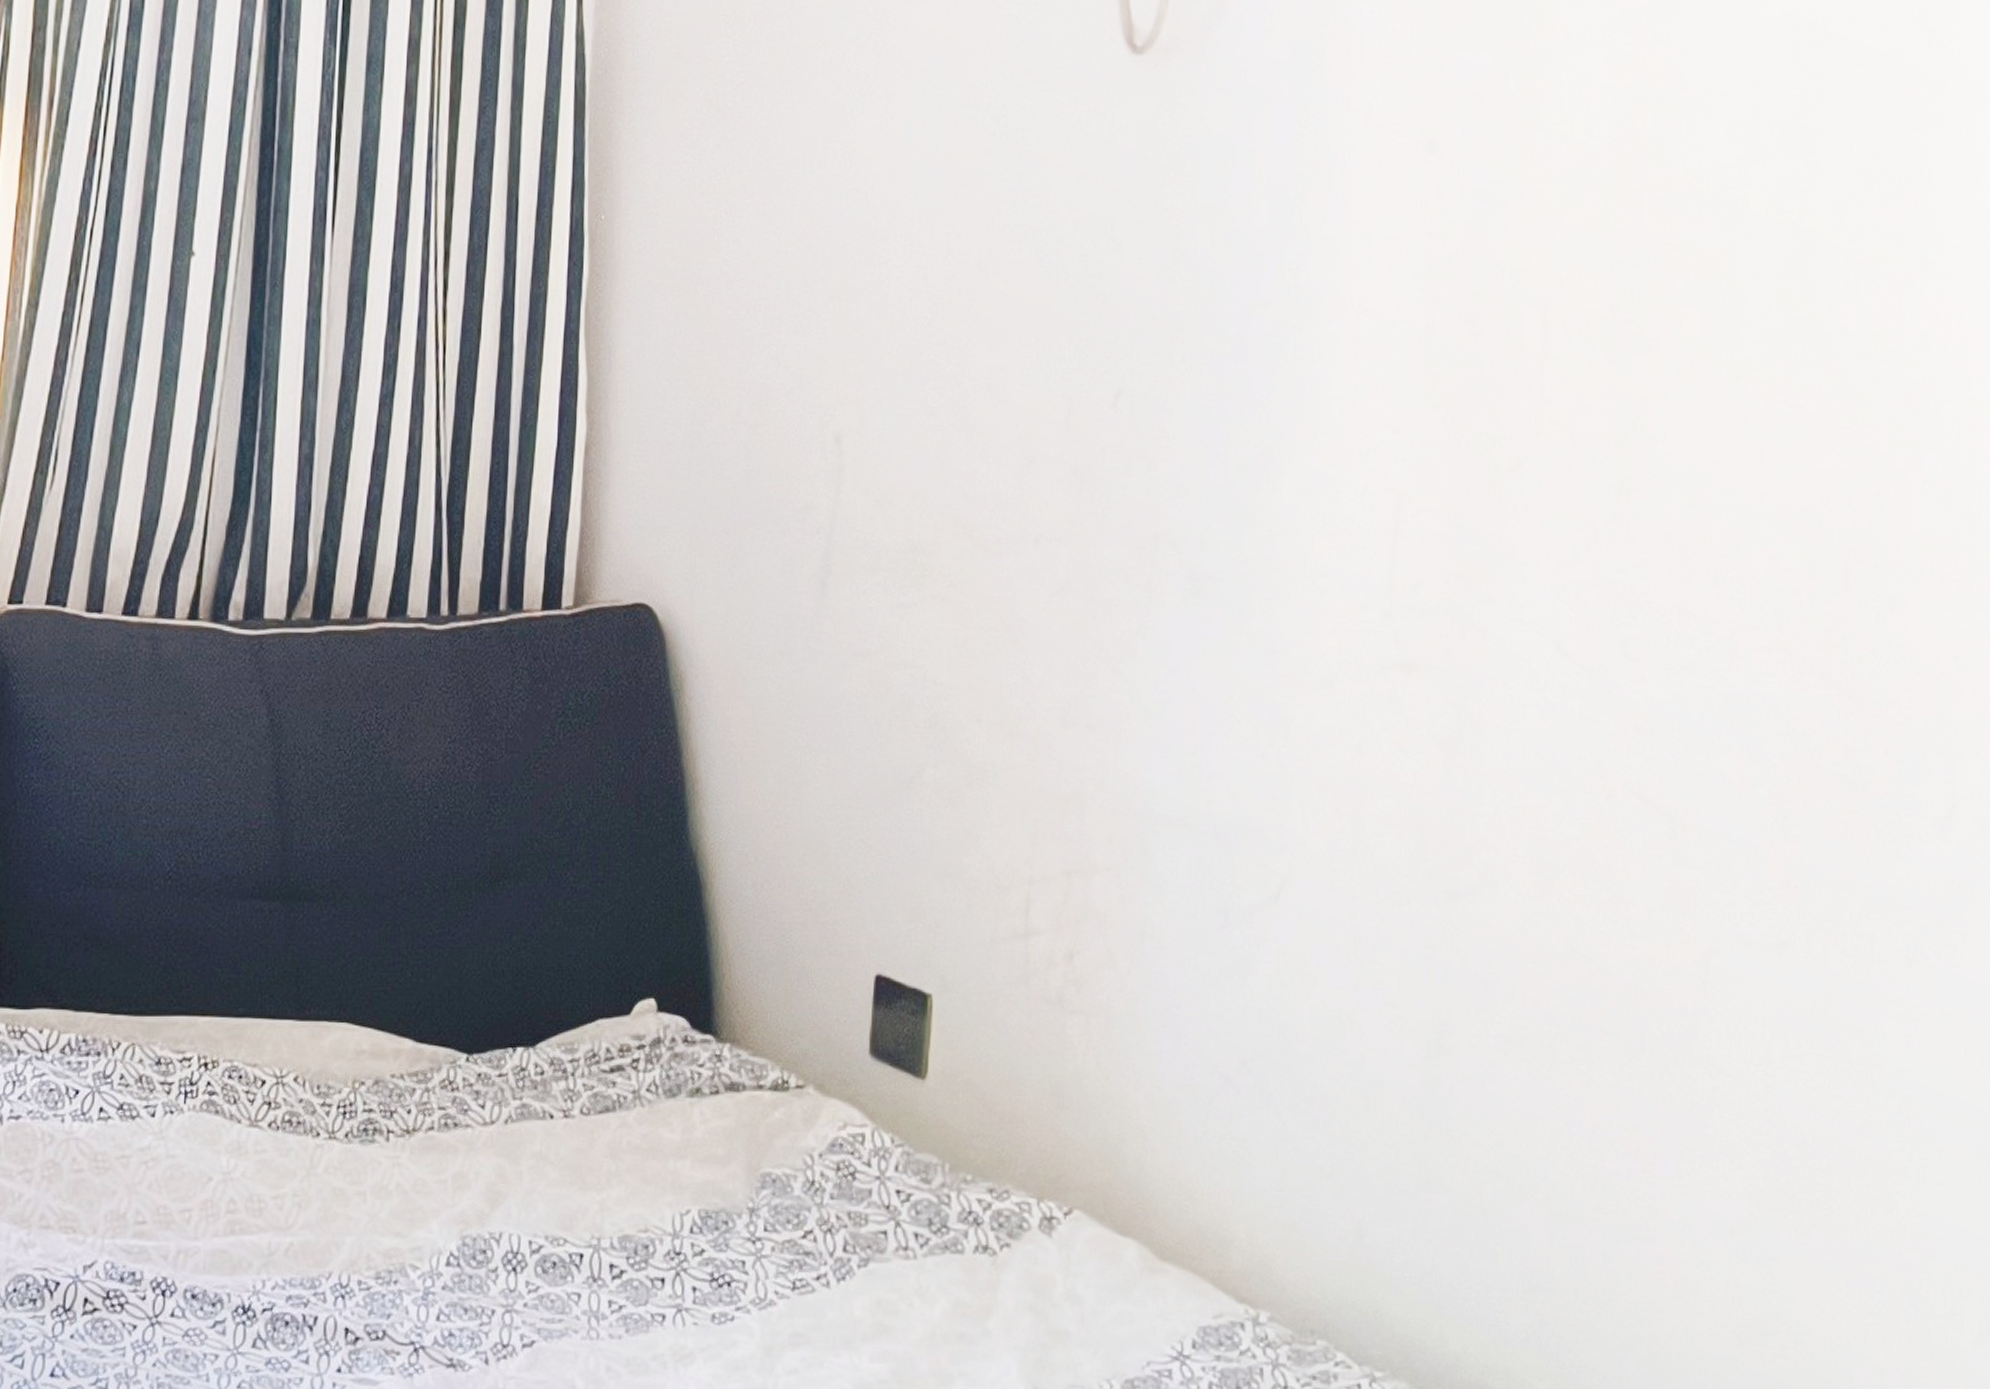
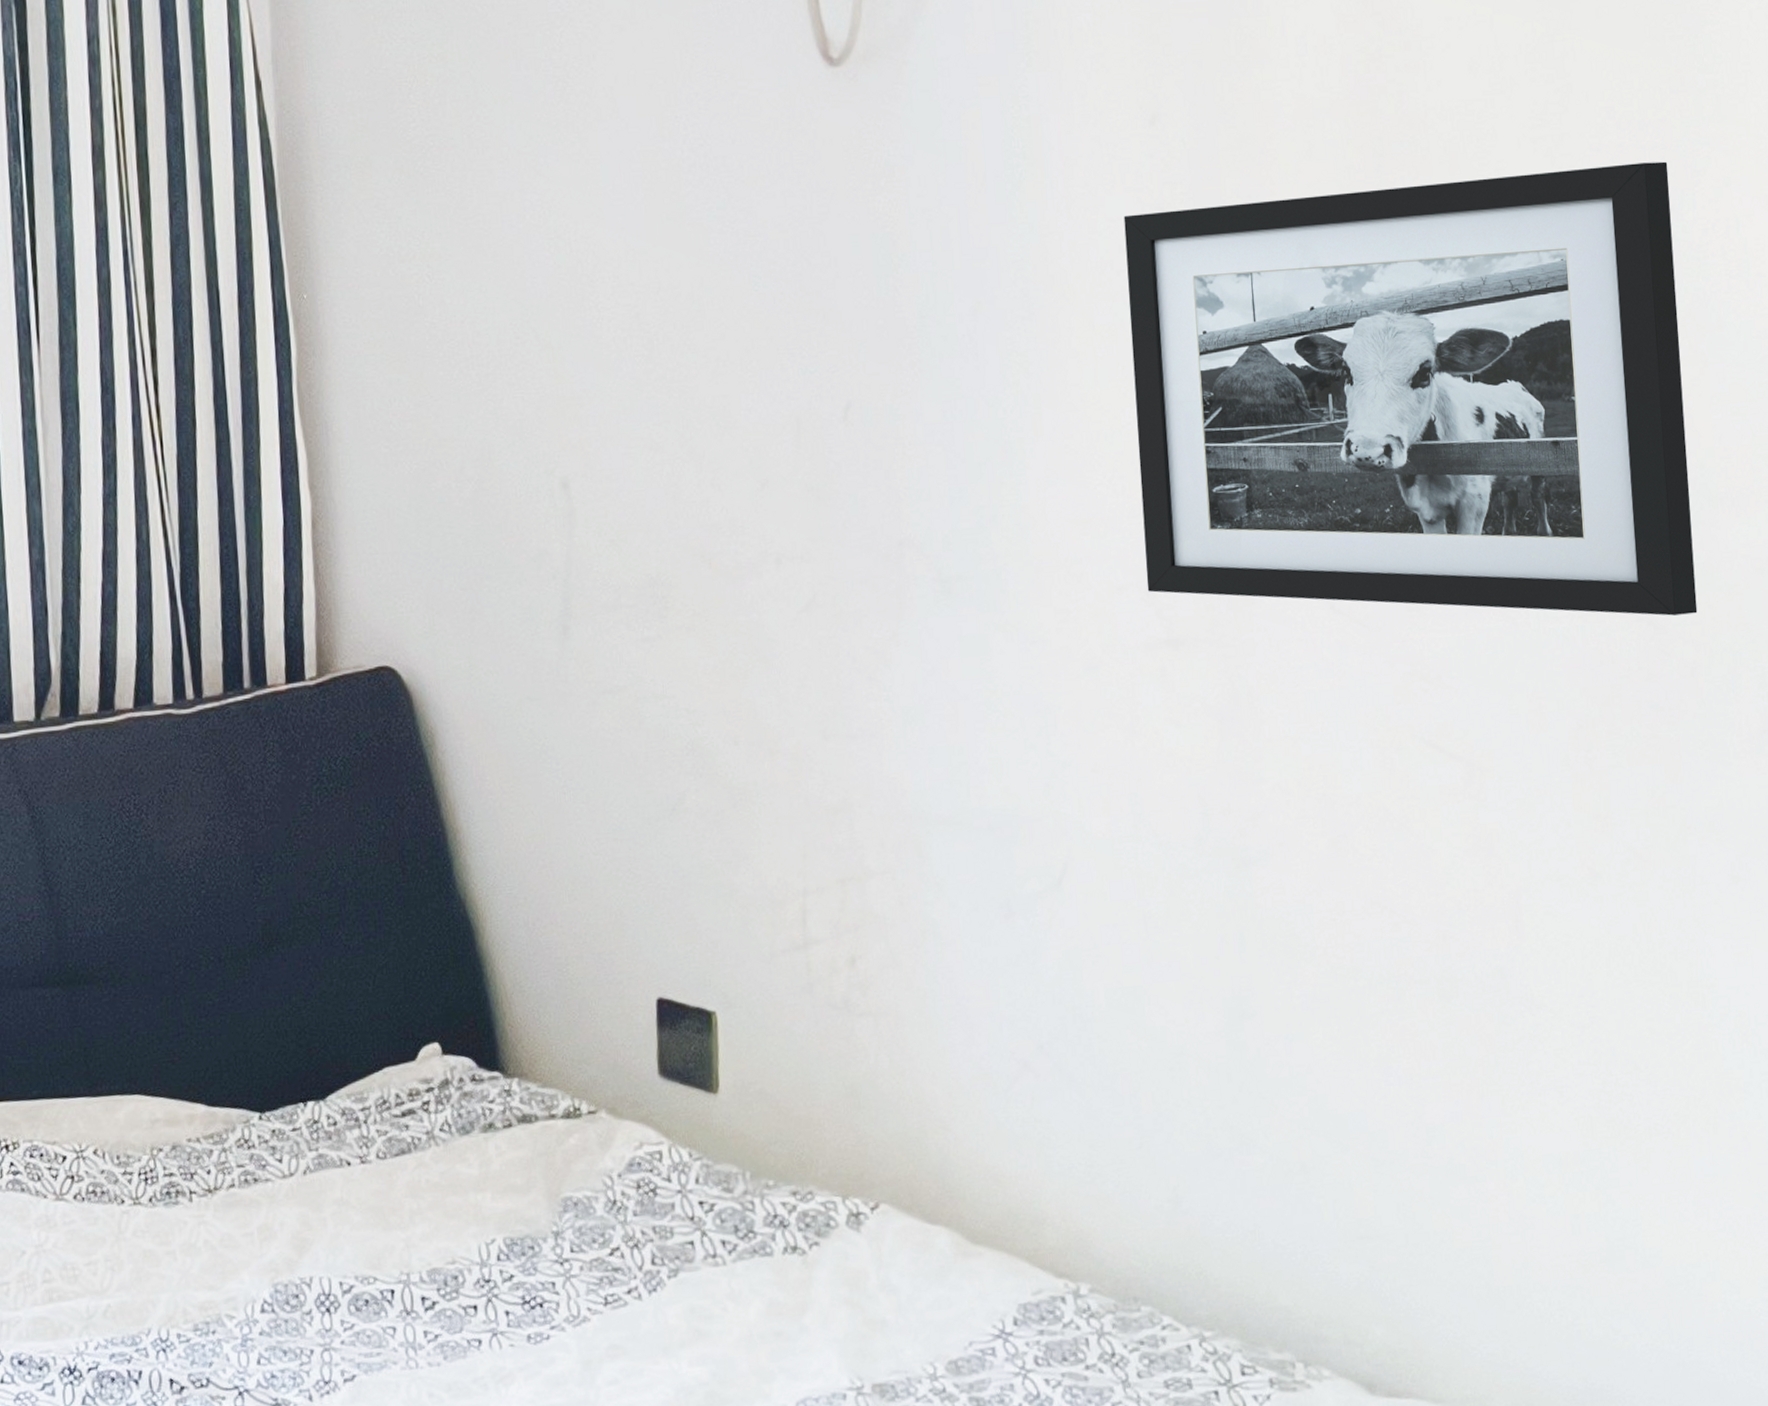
picture frame: none [1386,236,1901,693] -> present [1123,161,1698,616]

